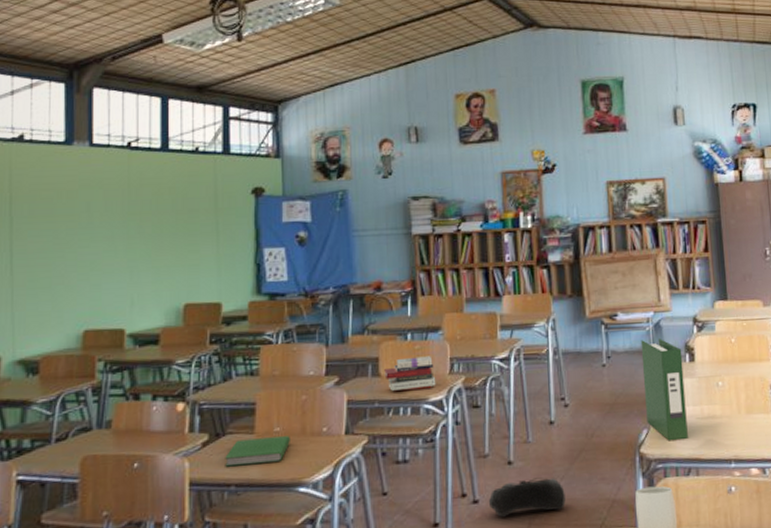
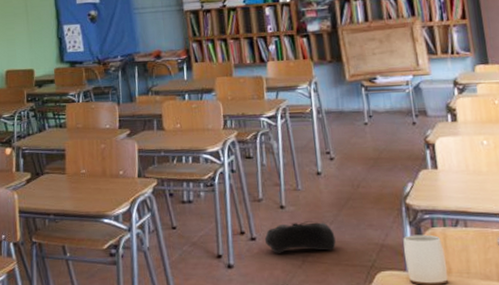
hardcover book: present [225,436,290,467] -> none [44,177,94,200]
books: present [384,356,436,392] -> none [167,113,213,143]
binder: present [640,337,688,441] -> none [401,99,454,194]

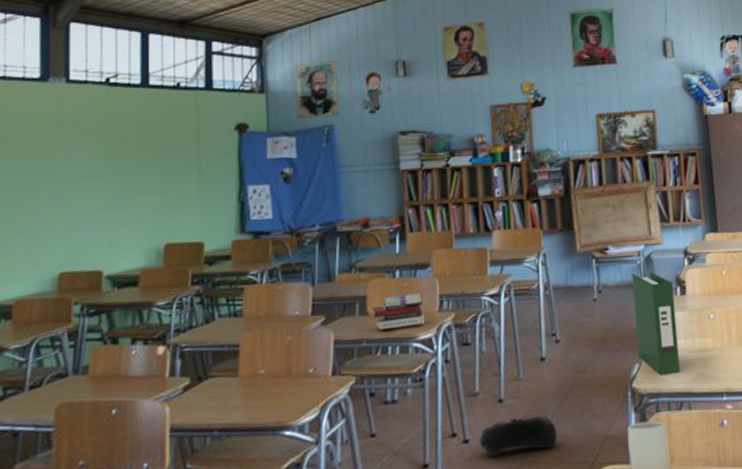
books: none [167,113,213,143] -> present [372,293,426,331]
binder: none [401,99,454,194] -> present [631,271,680,376]

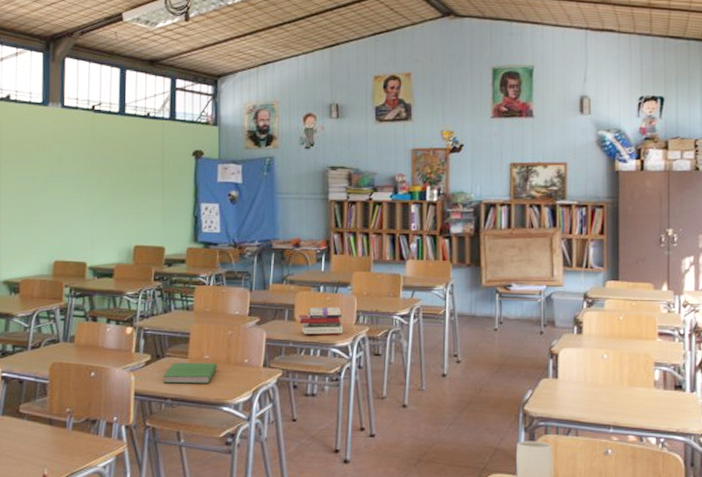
hardcover book: none [207,378,275,412] -> present [163,362,217,384]
bag: present [479,415,557,457] -> none [383,421,452,451]
binder: present [631,271,680,376] -> none [531,309,571,403]

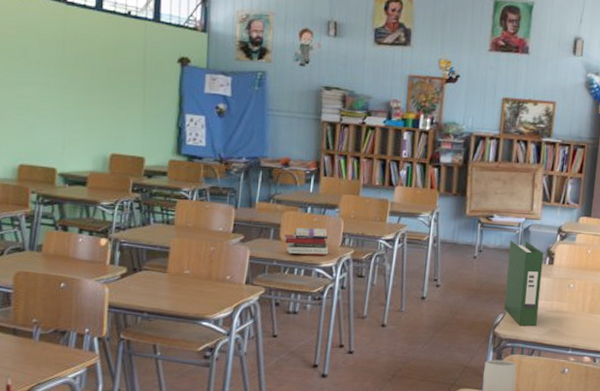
hardcover book: present [163,362,217,384] -> none [140,276,198,299]
binder: none [531,309,571,403] -> present [504,240,544,327]

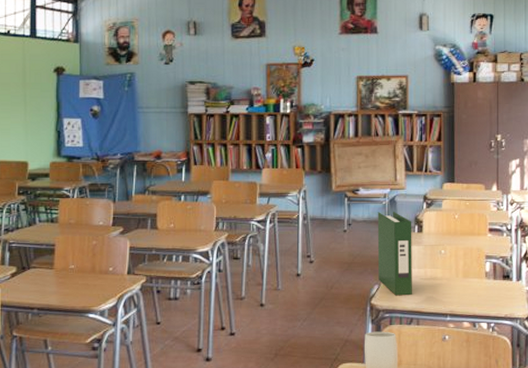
books: present [284,227,329,257] -> none [161,215,204,242]

